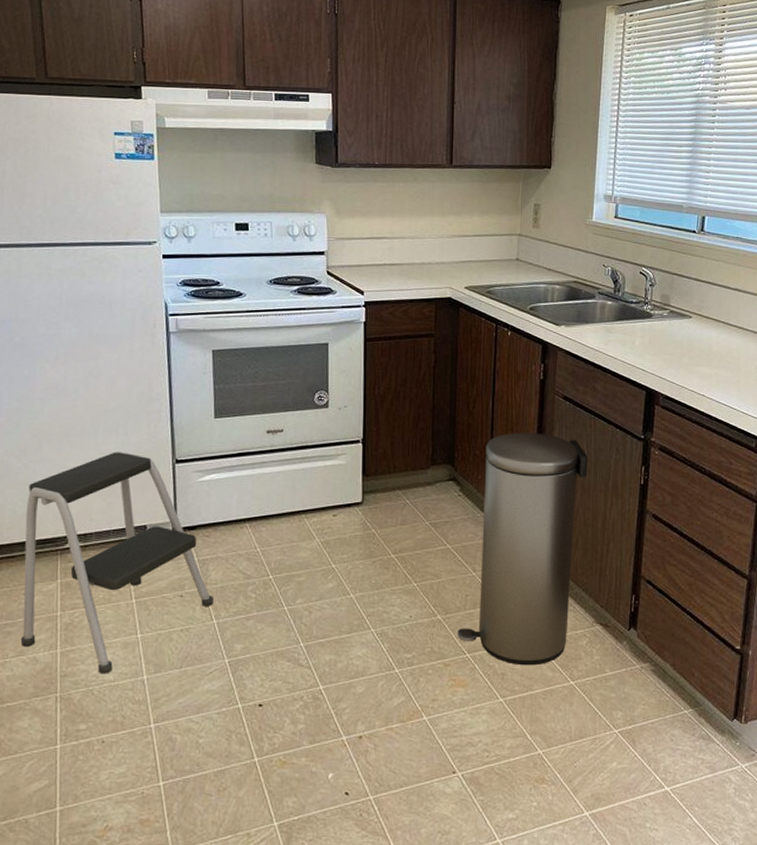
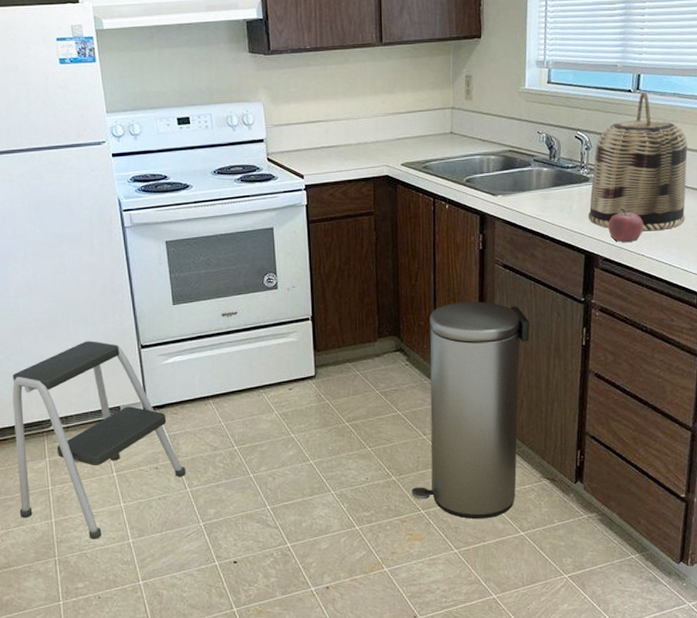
basket: none [651,233,749,372] -> present [588,91,688,231]
fruit: none [670,347,705,381] -> present [608,208,644,242]

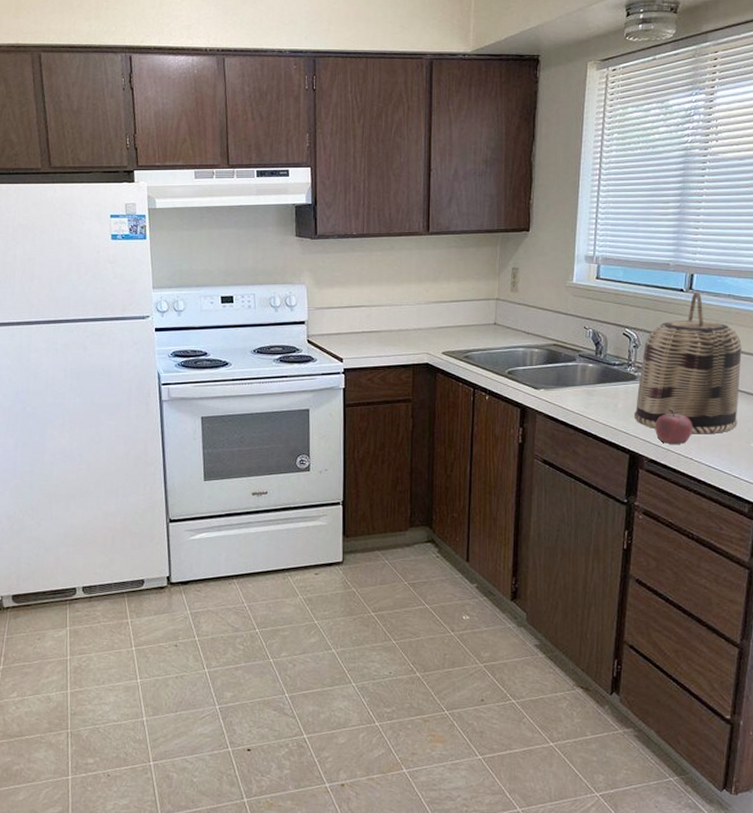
step stool: present [12,340,186,539] -> none [36,511,205,714]
pedal bin: present [412,301,530,519] -> none [436,495,568,725]

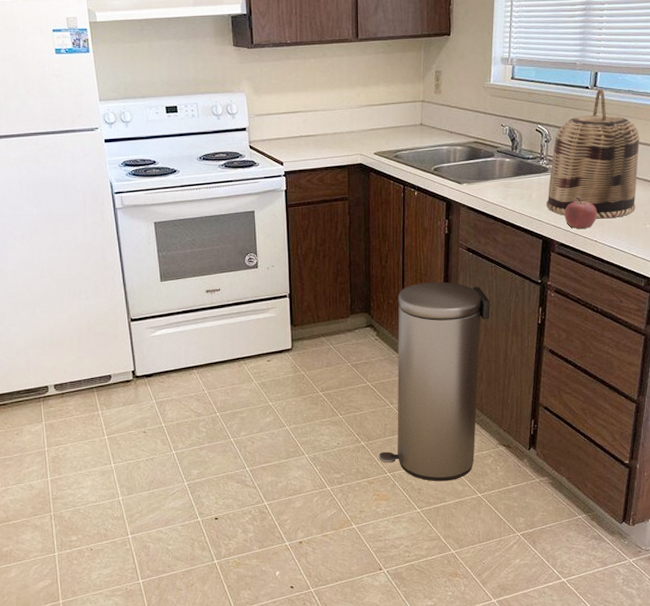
pedal bin: none [436,495,568,725] -> present [379,282,490,481]

